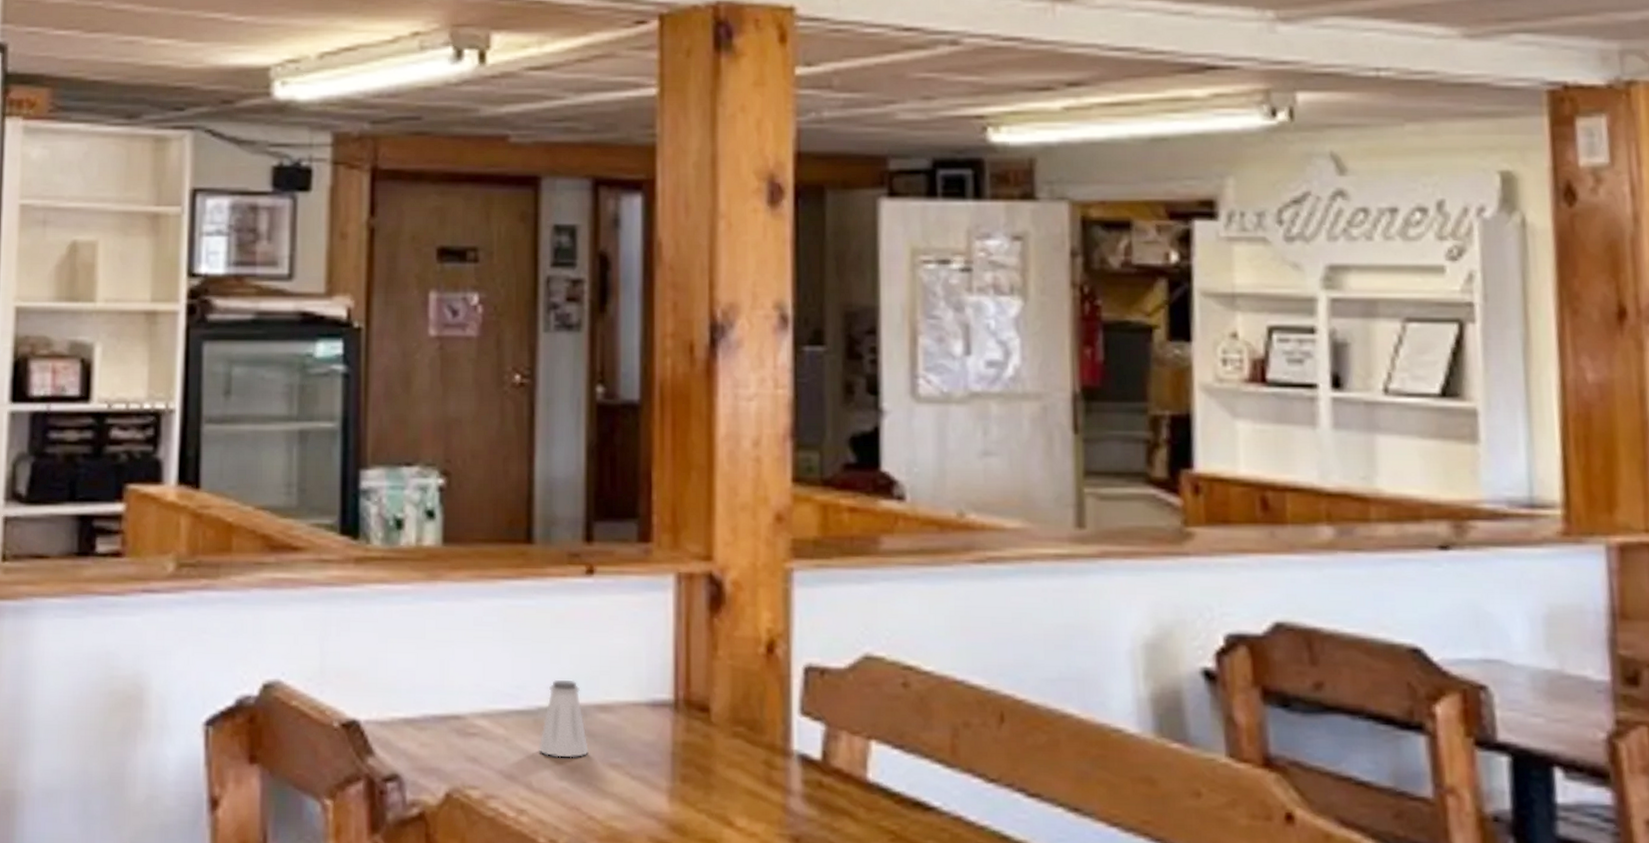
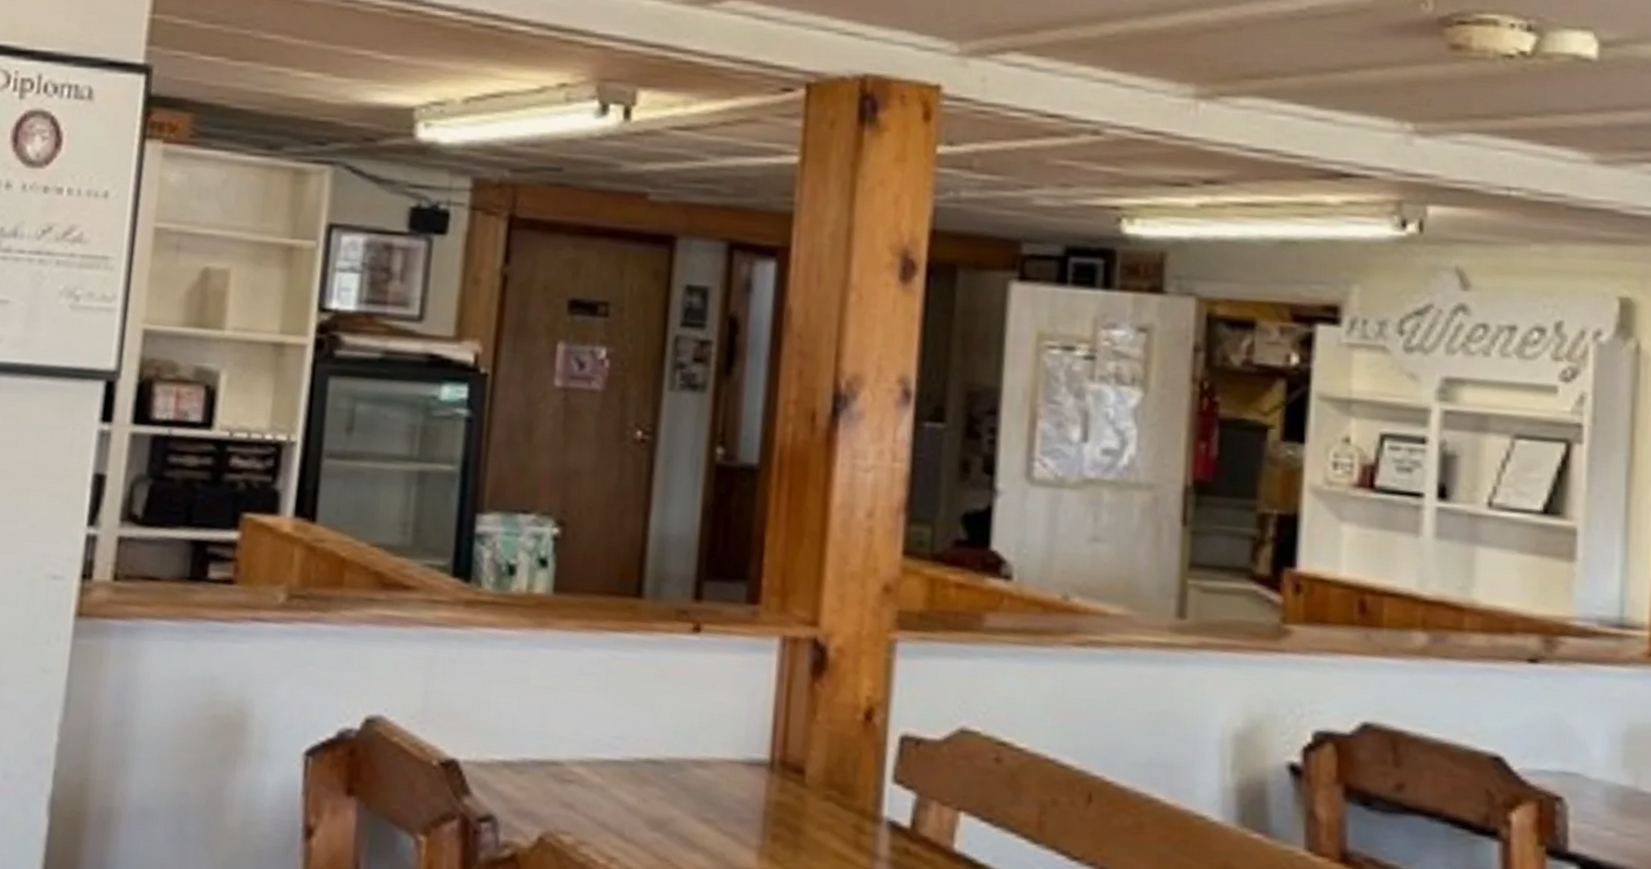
saltshaker: present [538,680,589,758] -> none [633,733,683,811]

